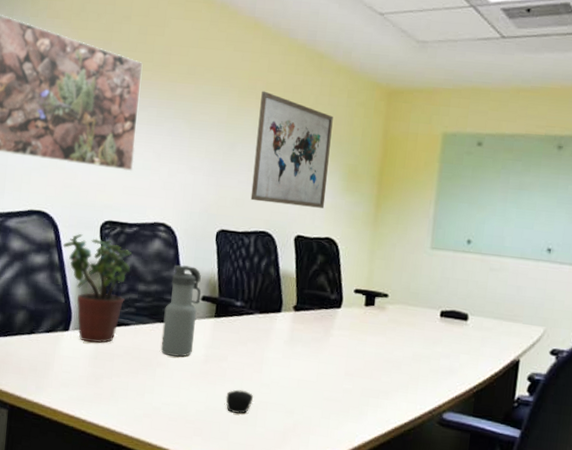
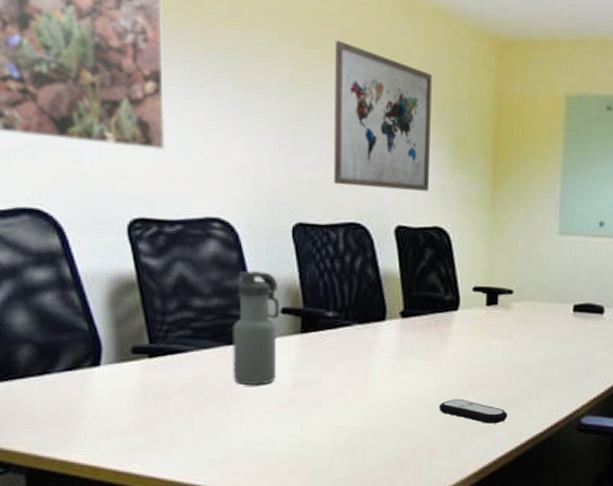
potted plant: present [63,233,132,343] -> none [75,236,179,378]
computer mouse: present [225,389,254,414] -> none [325,417,360,444]
remote control: none [318,384,377,410] -> present [438,399,508,424]

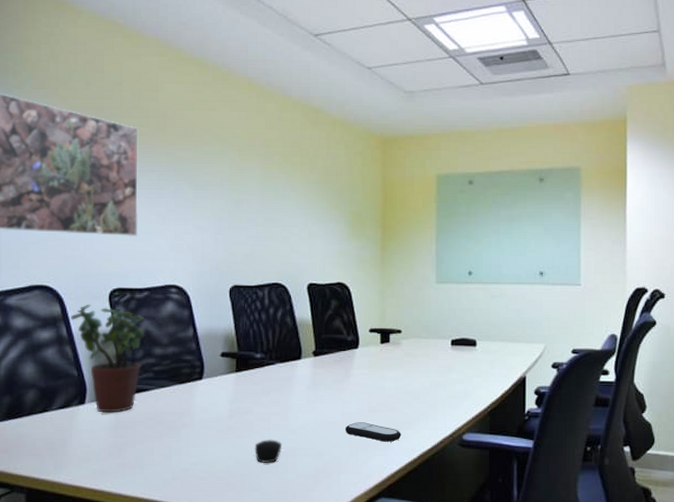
potted plant: none [75,236,179,378] -> present [70,304,145,413]
water bottle: present [233,271,280,385] -> none [183,324,220,415]
computer mouse: none [325,417,360,444] -> present [254,440,282,463]
wall art: present [333,40,432,191] -> none [260,147,334,255]

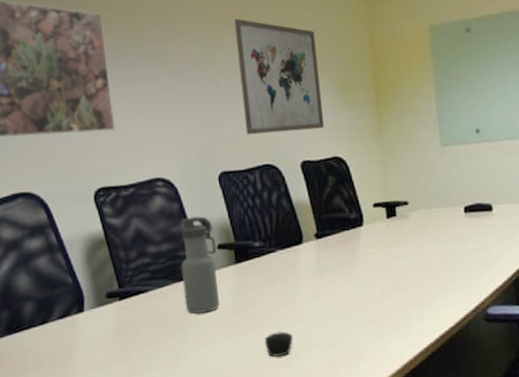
potted plant: present [70,304,145,413] -> none [58,207,137,319]
water bottle: none [183,324,220,415] -> present [181,216,220,314]
wall art: none [260,147,334,255] -> present [234,18,325,135]
remote control: present [344,422,401,442] -> none [358,304,420,324]

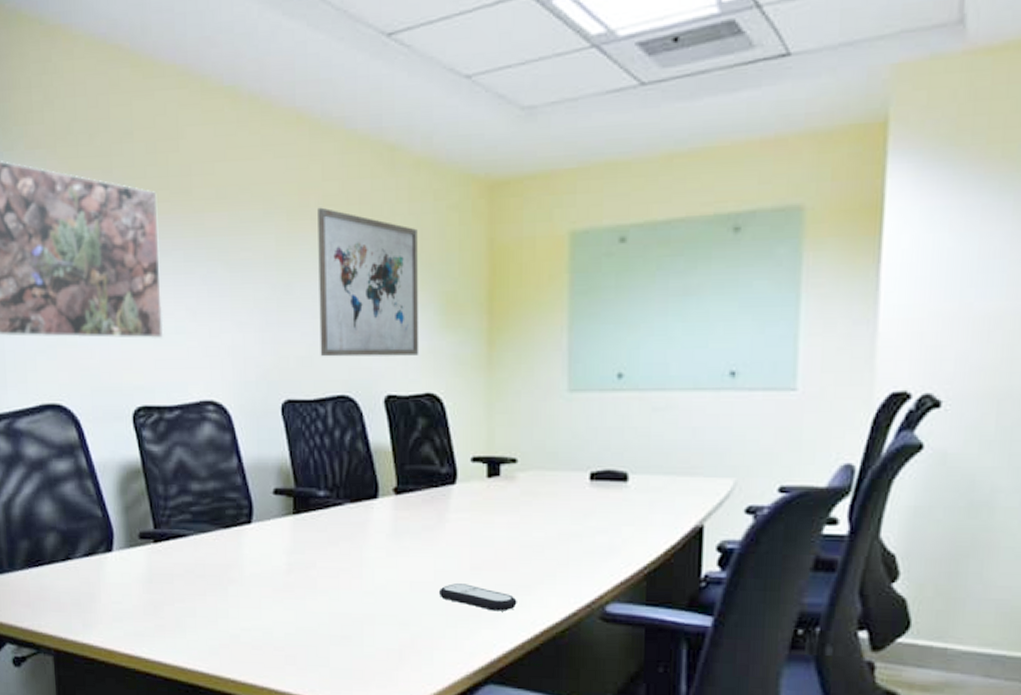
water bottle: present [181,216,220,314] -> none [228,452,273,569]
computer mouse: present [264,331,294,357] -> none [320,602,356,632]
remote control: none [358,304,420,324] -> present [438,583,517,611]

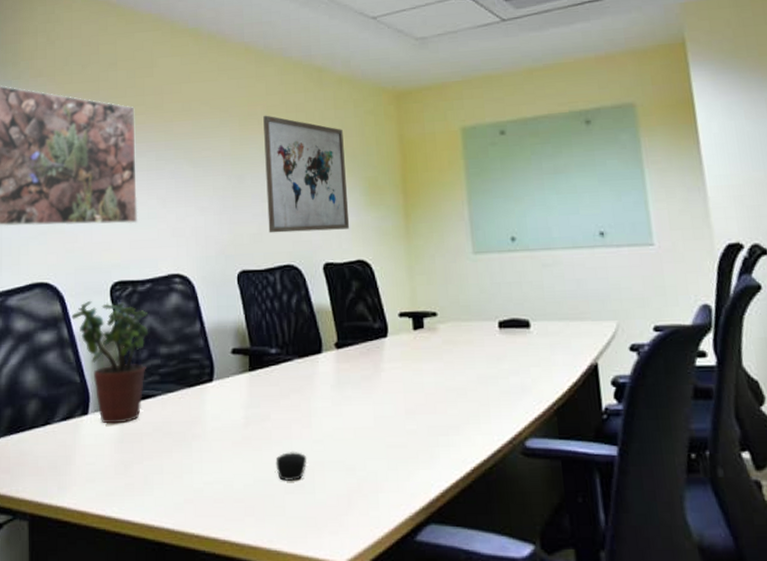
potted plant: none [89,426,179,563] -> present [71,300,149,424]
computer mouse: none [320,602,356,632] -> present [275,452,308,481]
remote control: present [438,583,517,611] -> none [379,428,449,452]

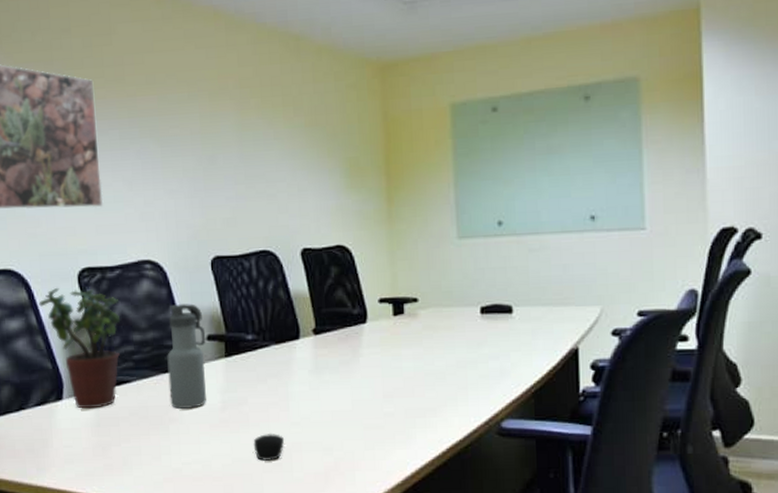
water bottle: none [192,317,231,424] -> present [167,304,207,409]
wall art: present [263,115,350,233] -> none [235,89,329,218]

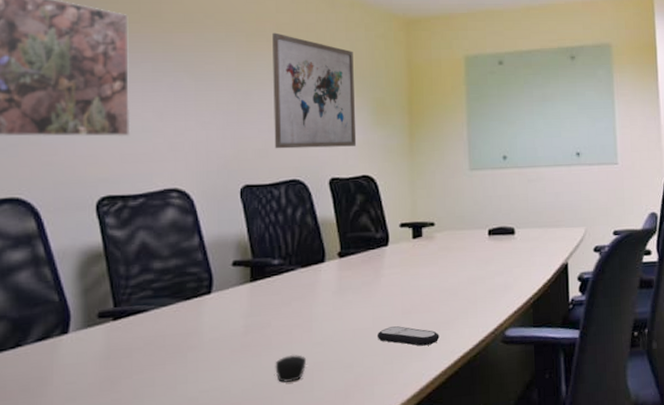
potted plant: present [39,287,121,409] -> none [49,216,141,342]
water bottle: present [167,304,207,409] -> none [189,231,231,336]
wall art: none [235,89,329,218] -> present [272,32,357,149]
remote control: none [356,410,425,433] -> present [376,326,439,346]

